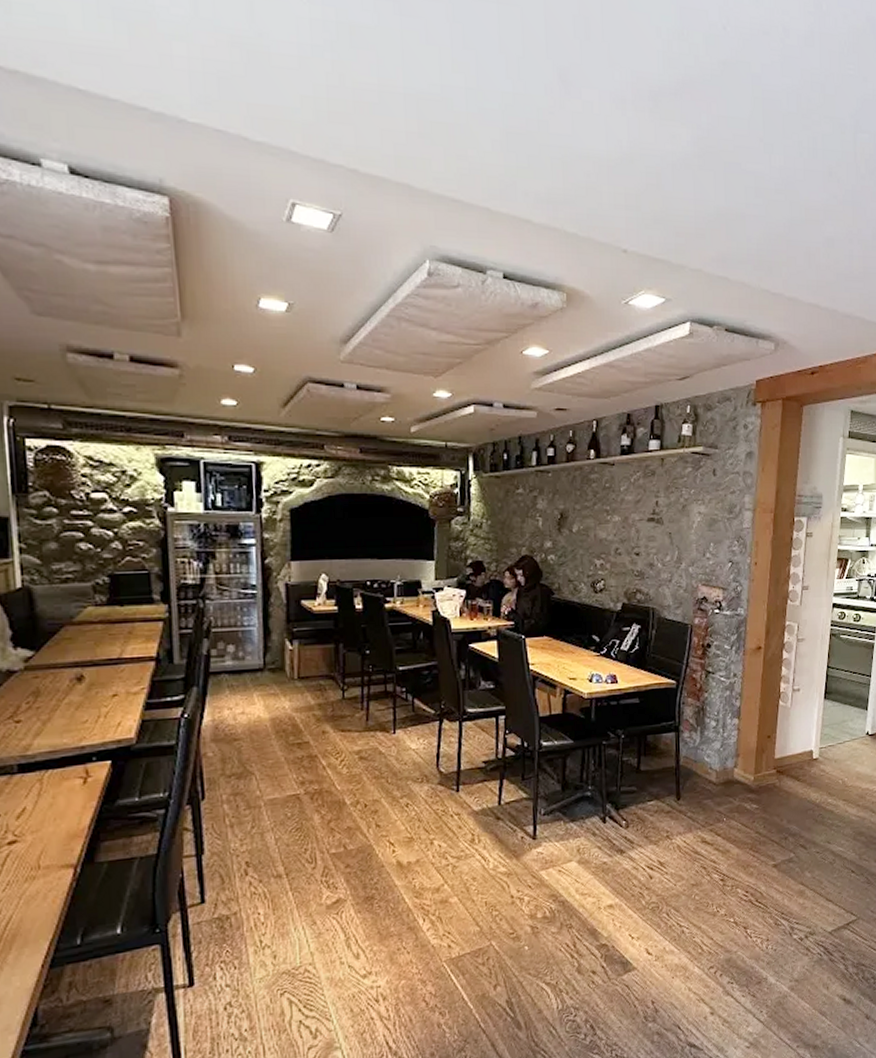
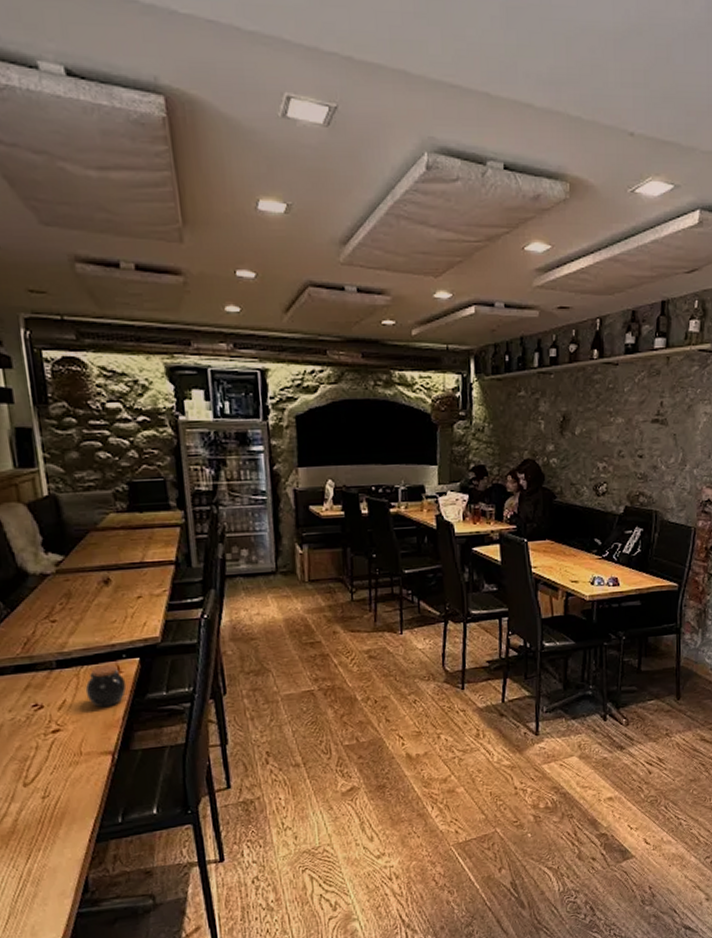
jar: none [48,768,95,816] -> present [85,664,127,708]

